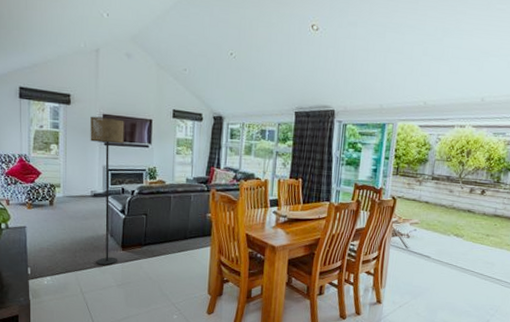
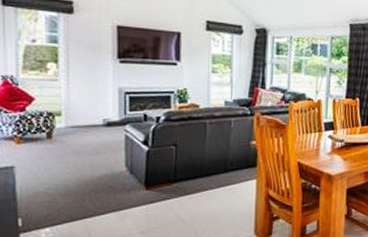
floor lamp: present [90,116,125,265] -> none [100,28,145,209]

